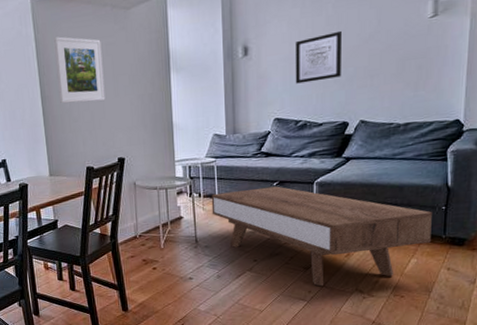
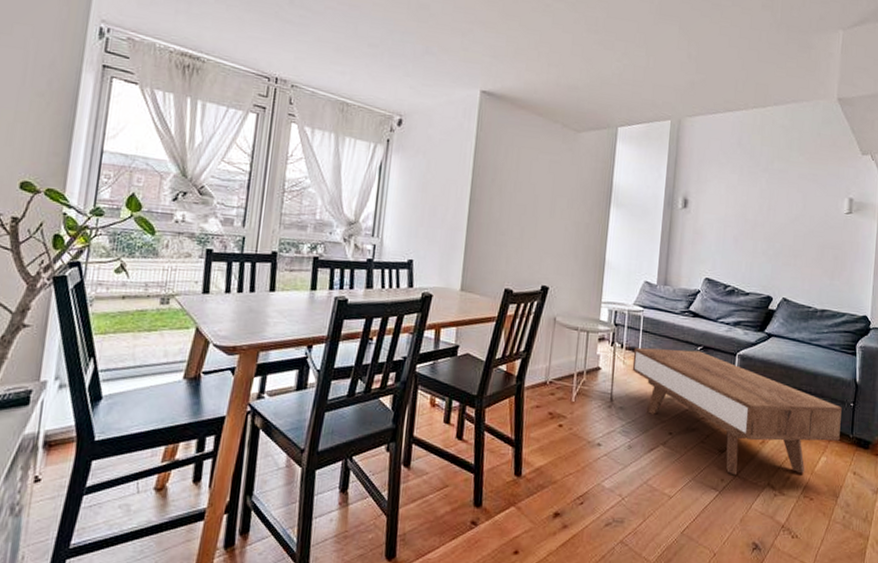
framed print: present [54,36,106,104] -> none [490,139,546,220]
wall art: present [295,30,343,84] -> none [727,205,773,250]

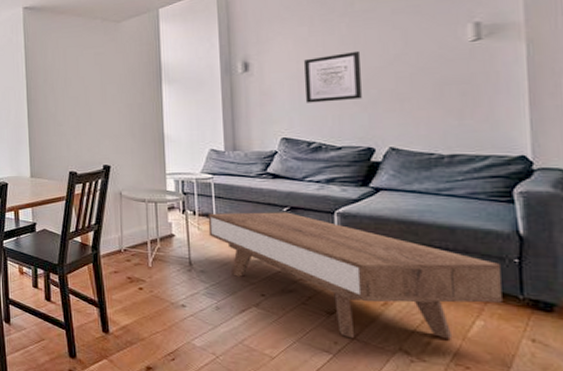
wall art: none [727,205,773,250] -> present [303,50,362,103]

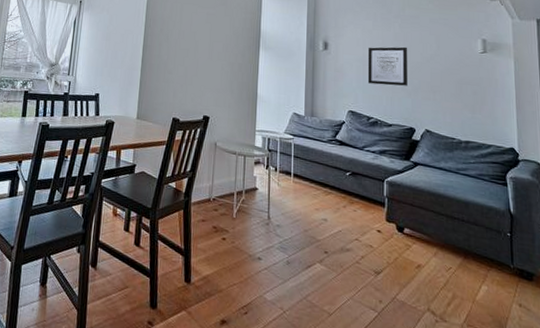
coffee table: present [208,212,502,339] -> none [286,171,500,302]

